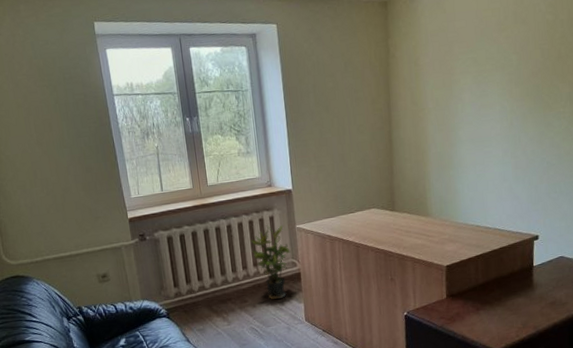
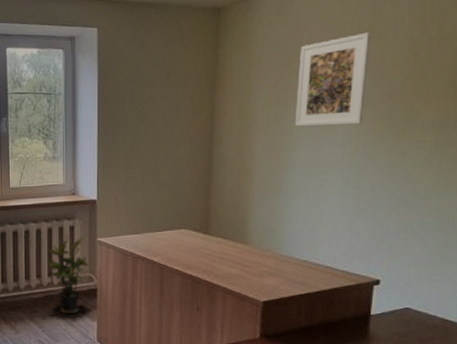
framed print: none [458,18,516,107] -> present [294,32,370,127]

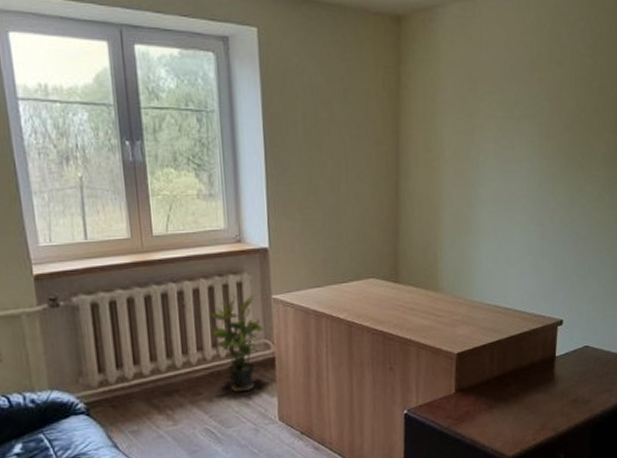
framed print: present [294,32,370,127] -> none [481,58,549,159]

